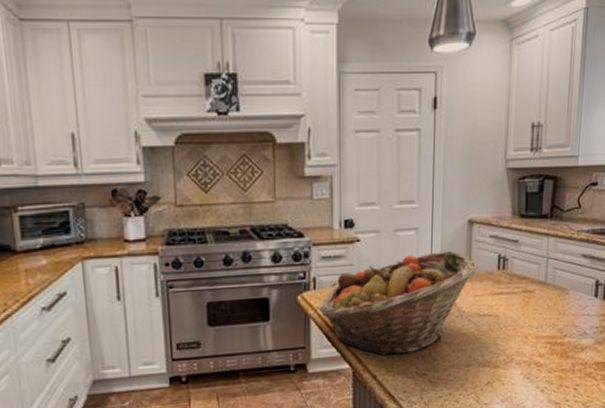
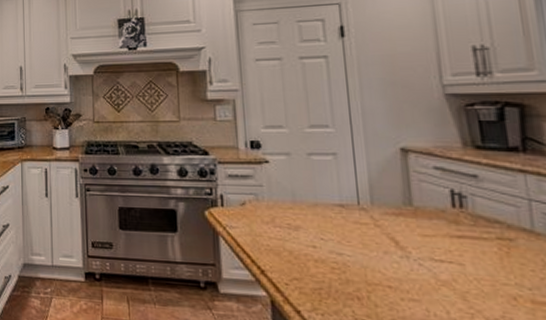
fruit basket: present [318,251,478,356] -> none [227,180,423,292]

